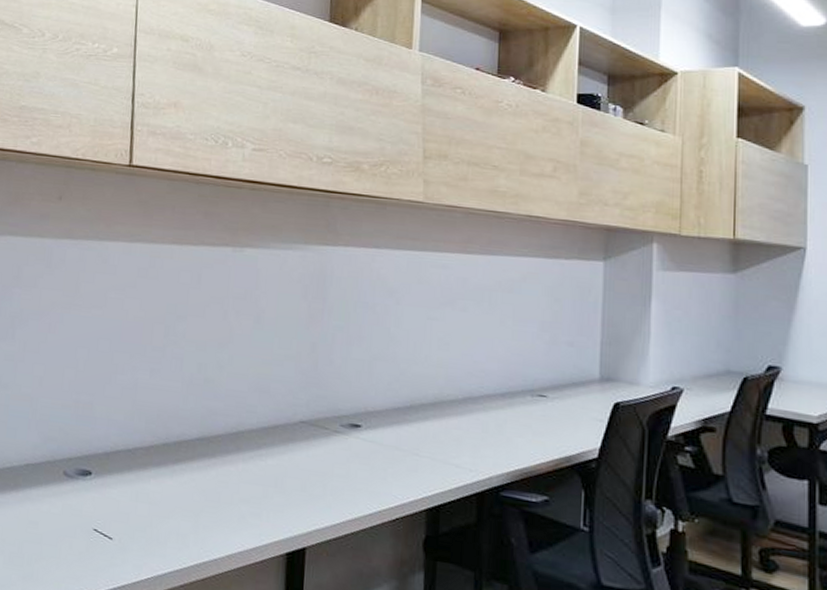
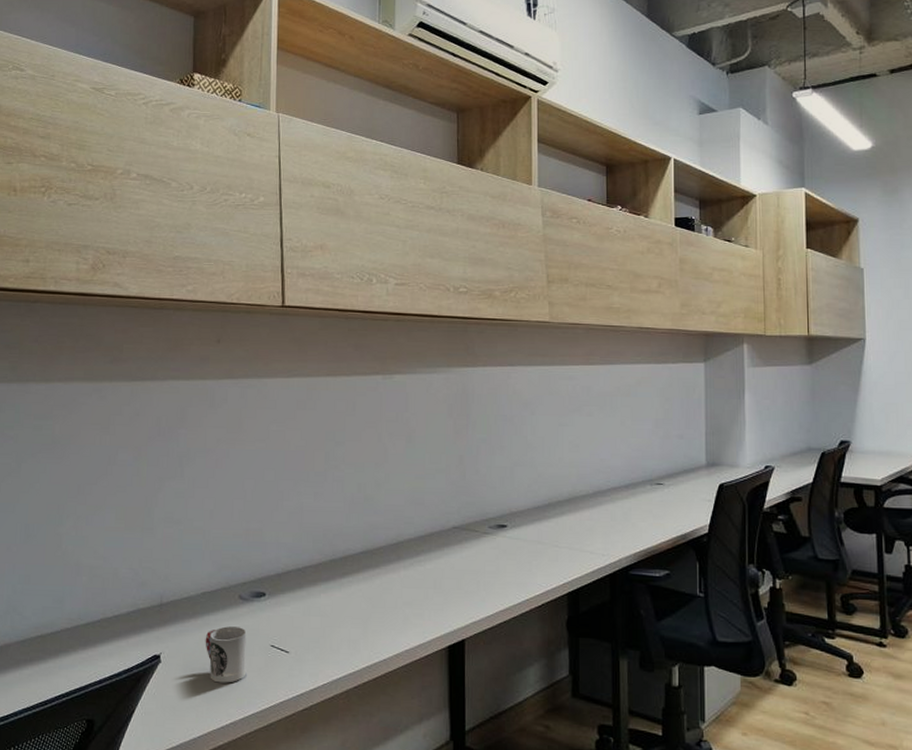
cup: none [24,503,69,565] -> present [205,626,247,683]

